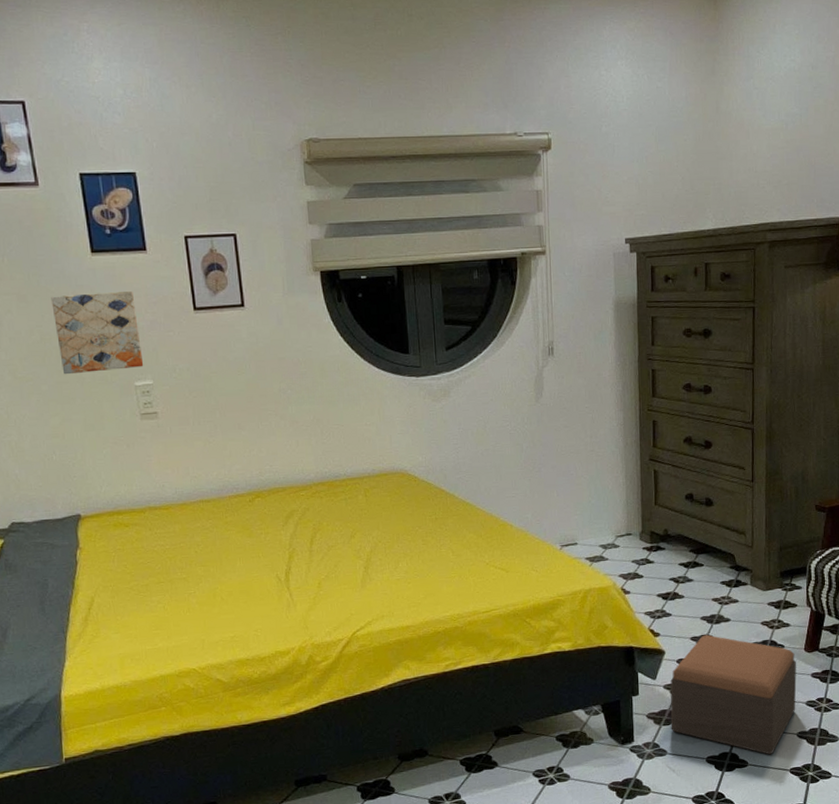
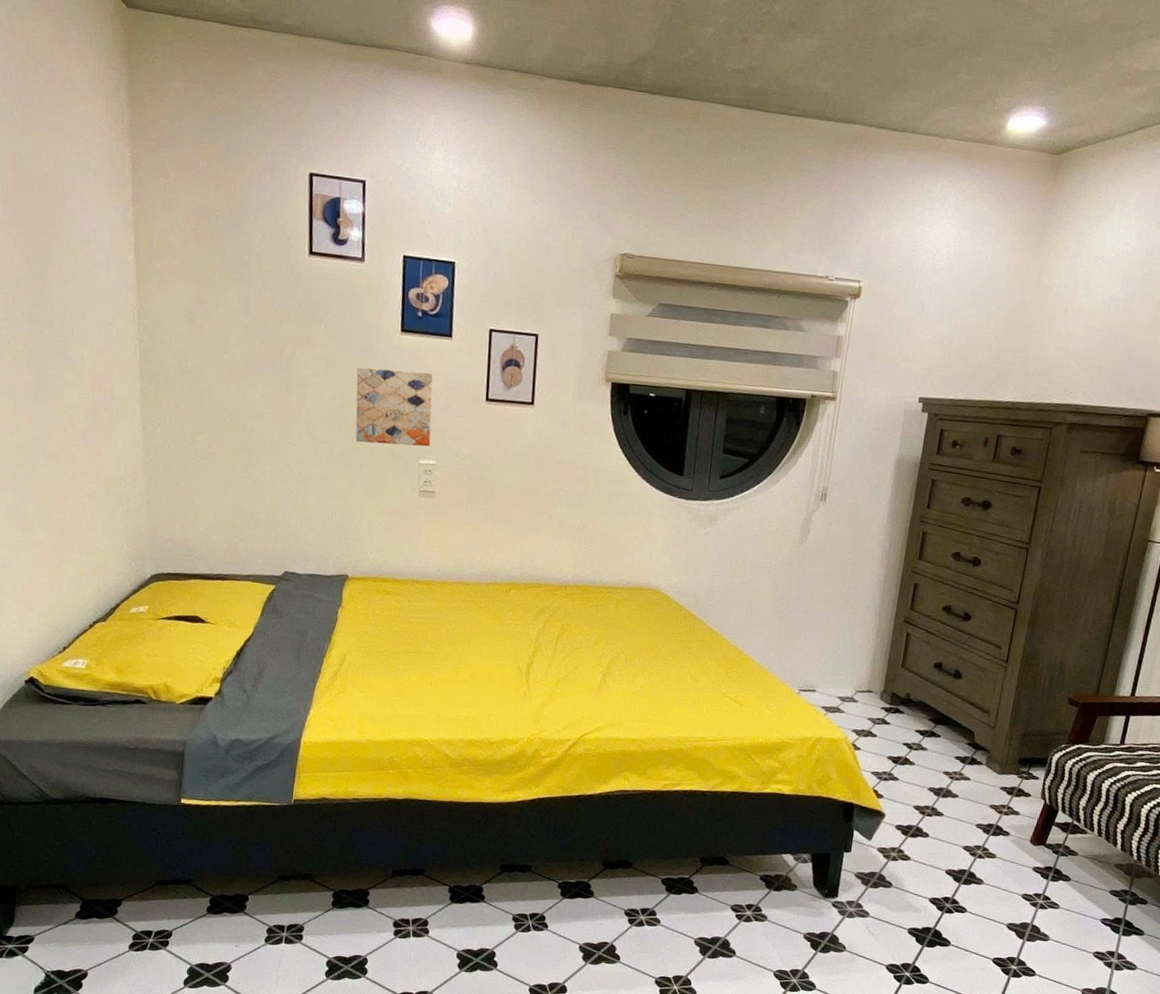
footstool: present [670,634,797,755] -> none [877,806,1019,940]

